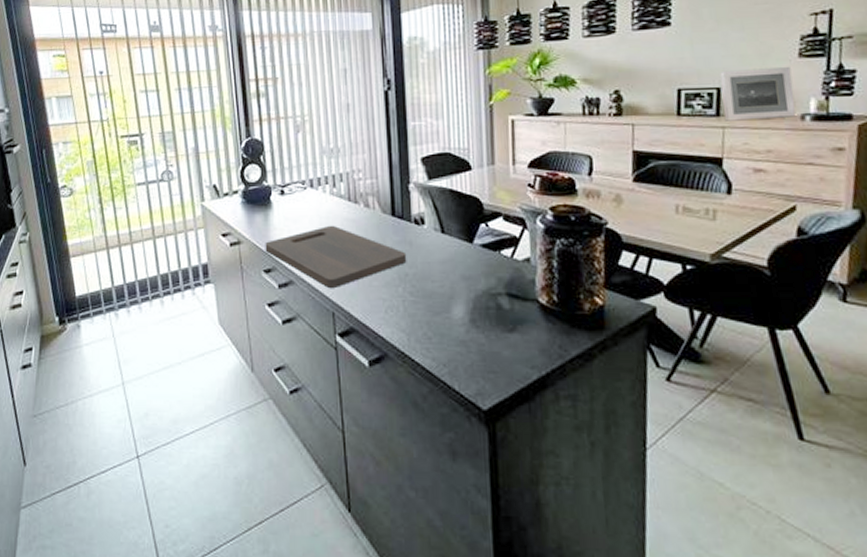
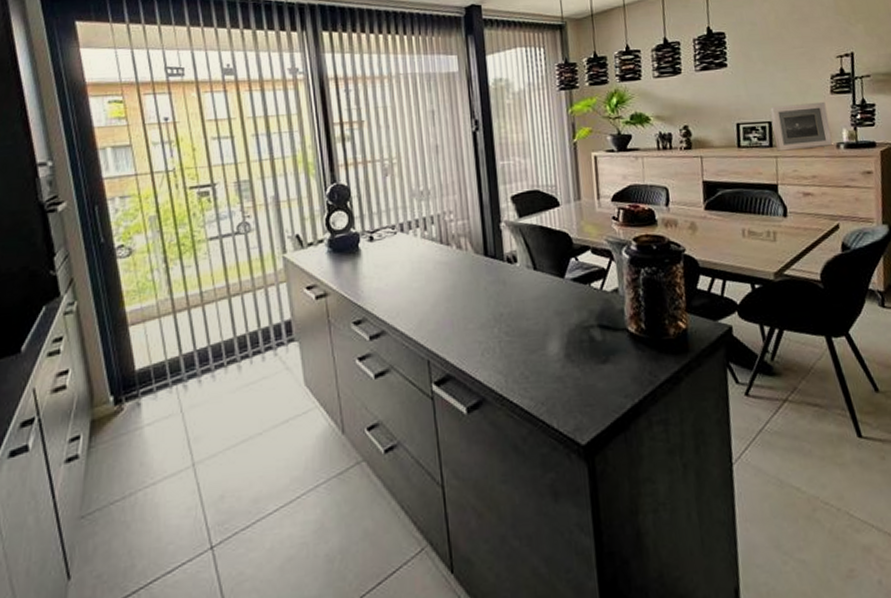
cutting board: present [265,225,407,288] -> none [354,269,501,335]

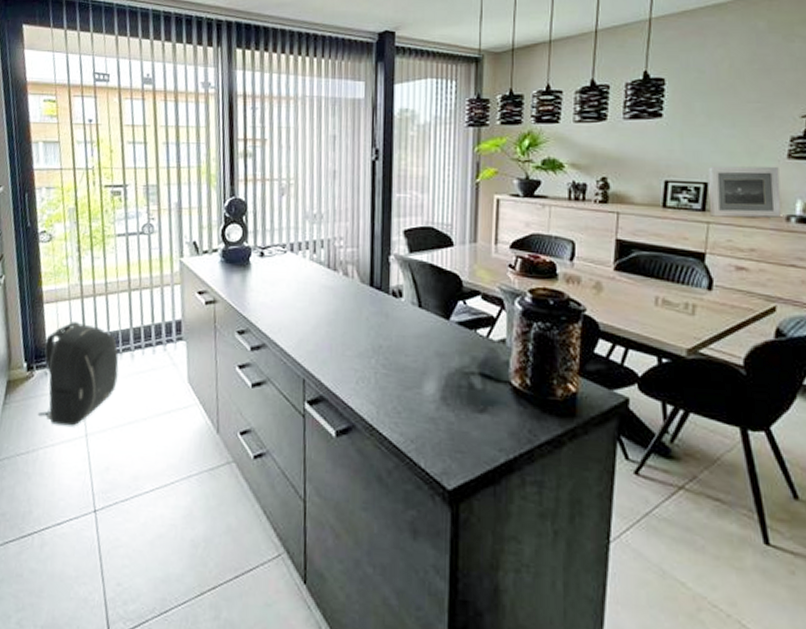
backpack: none [131,340,224,460] -> present [37,322,119,426]

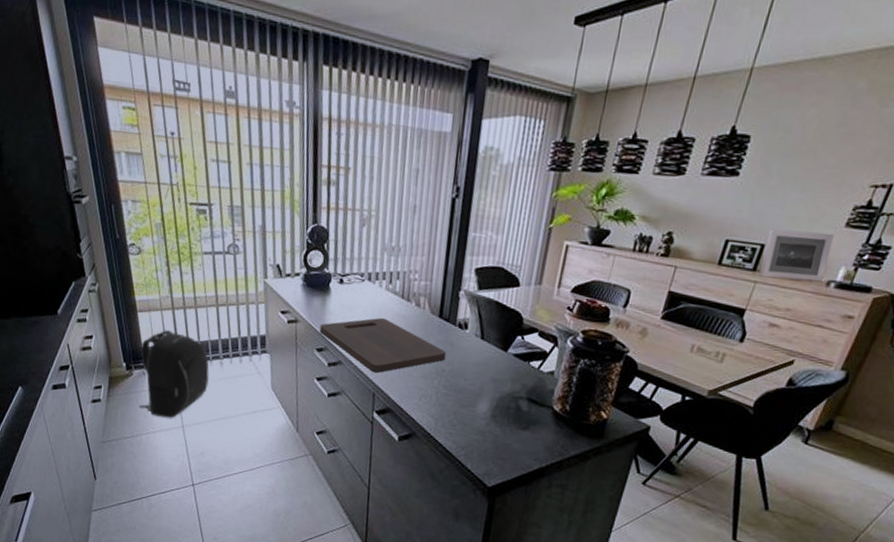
cutting board: none [240,290,382,354] -> present [319,317,447,373]

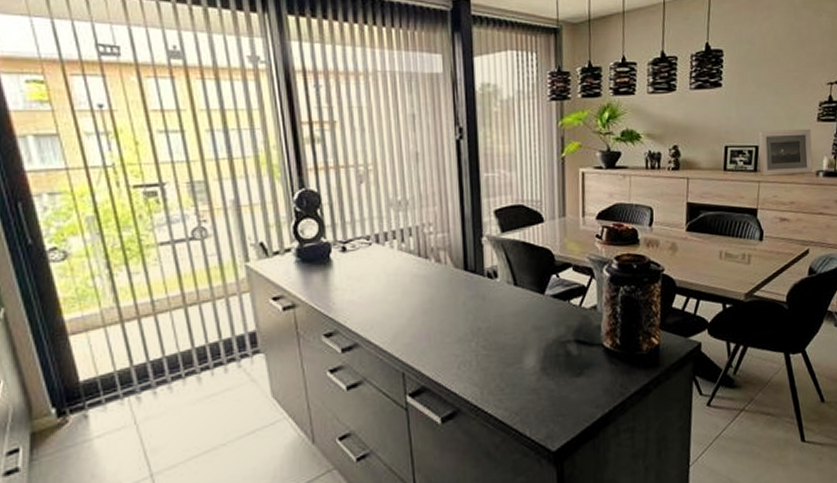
backpack: present [138,330,209,418] -> none [79,351,183,472]
cutting board: present [319,317,447,373] -> none [325,282,480,348]

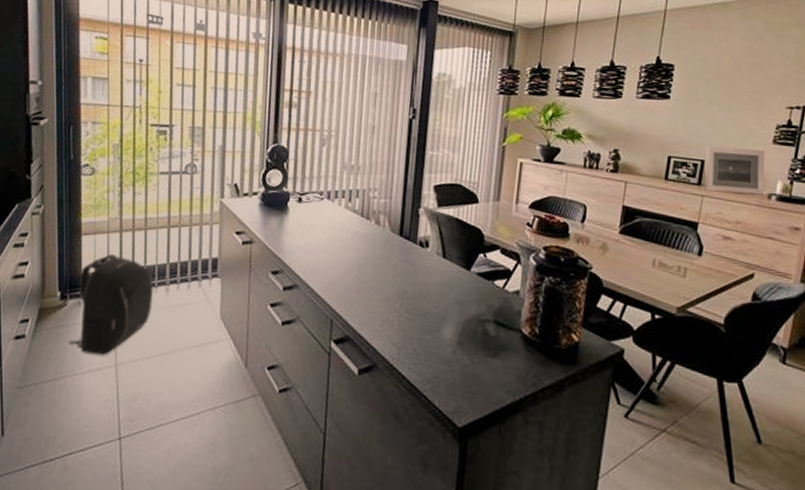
backpack: none [79,351,183,472] -> present [68,254,154,356]

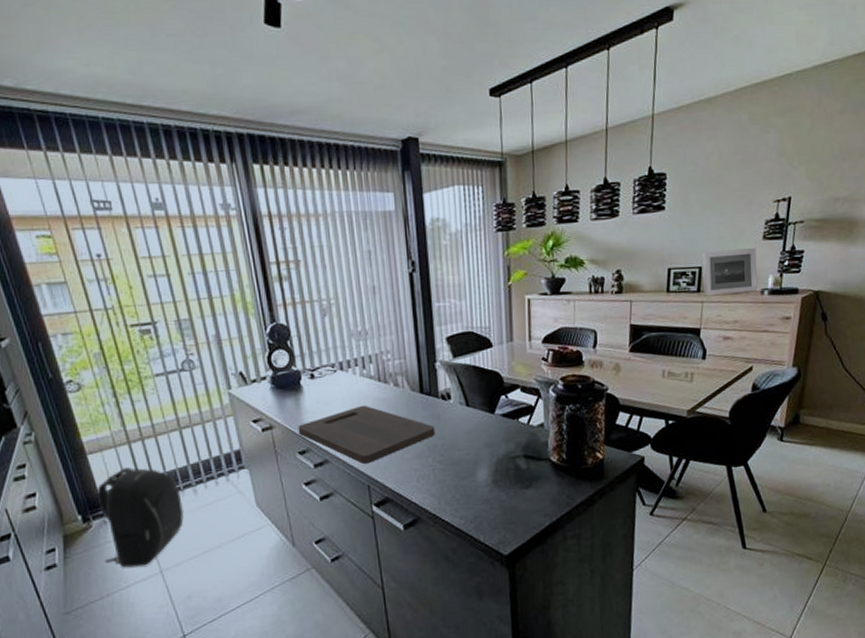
cutting board: none [275,236,408,297] -> present [298,405,436,464]

